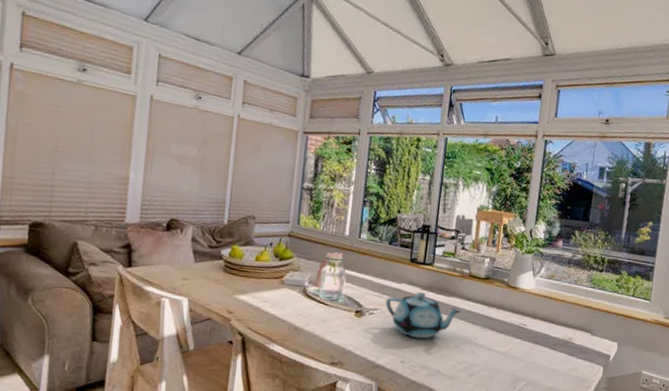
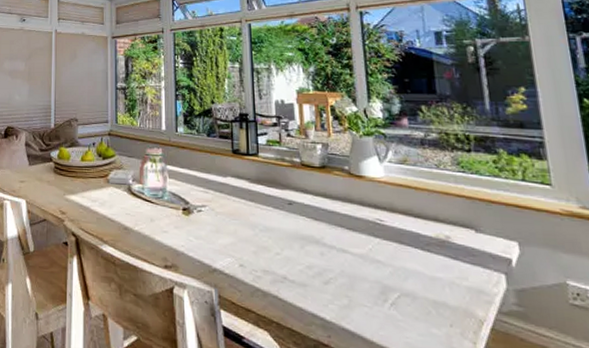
teapot: present [385,291,462,339] -> none [213,185,300,239]

